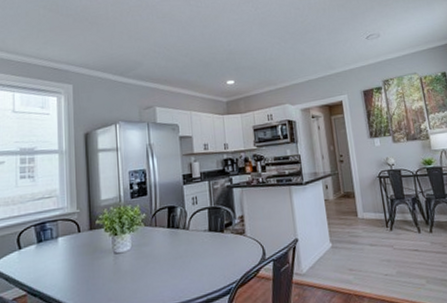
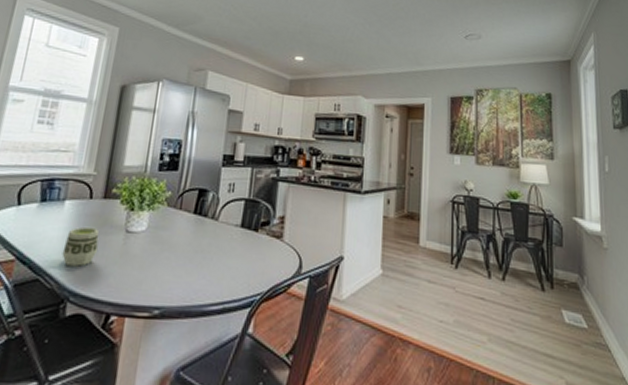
cup: none [65,255,95,291] -> present [61,226,100,267]

